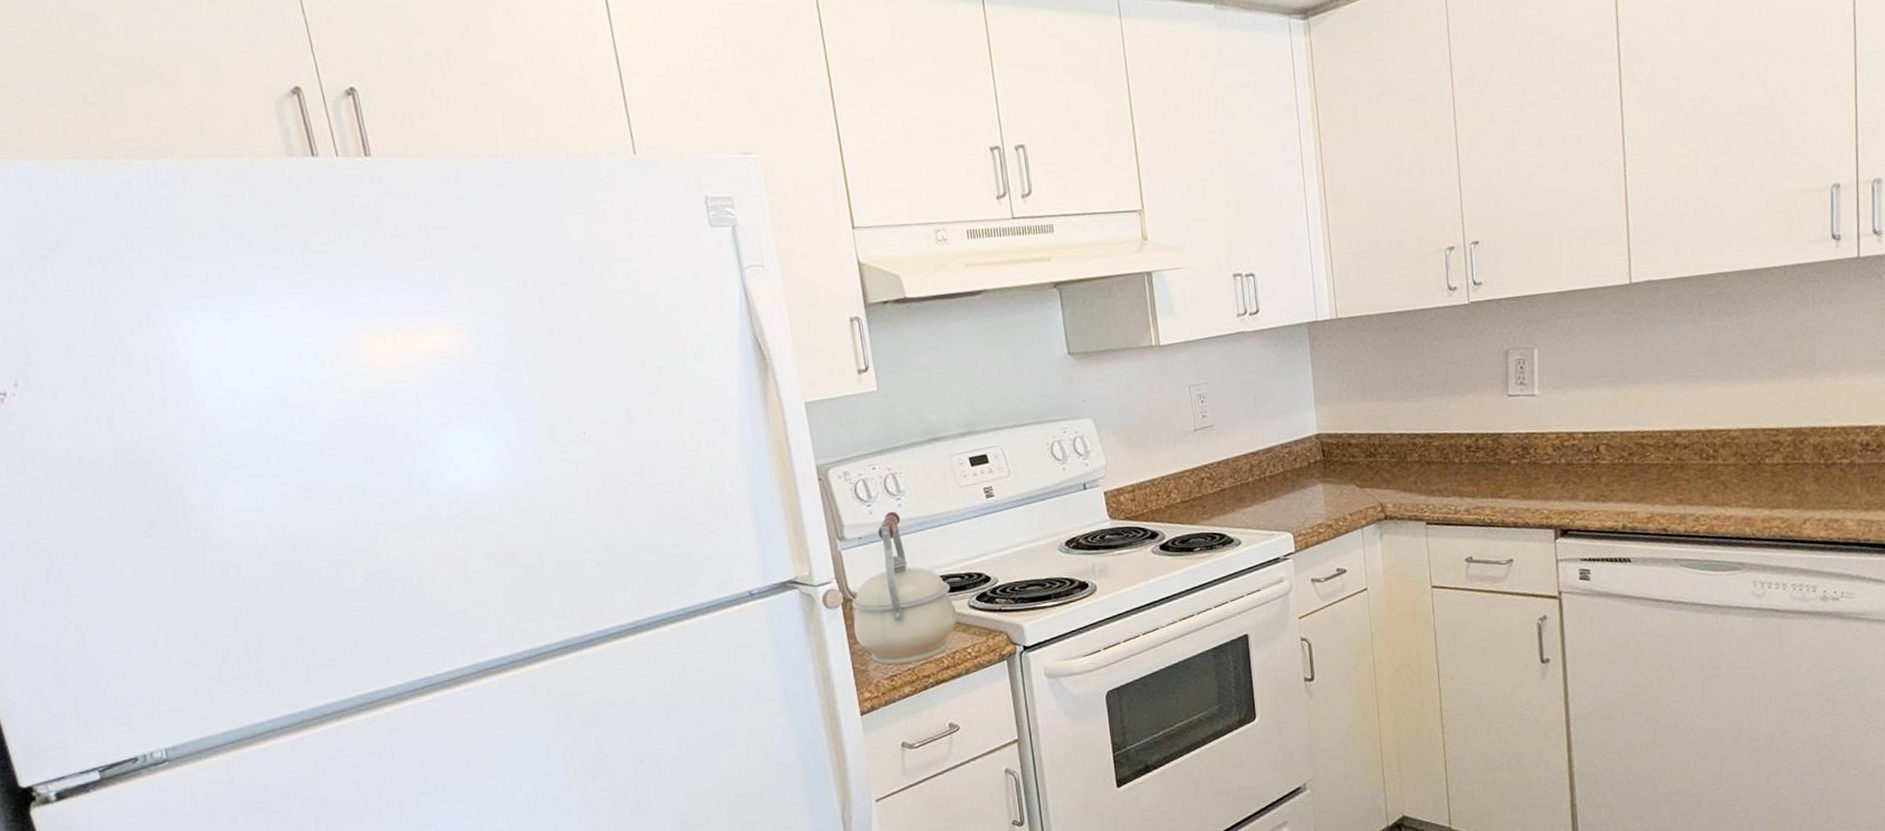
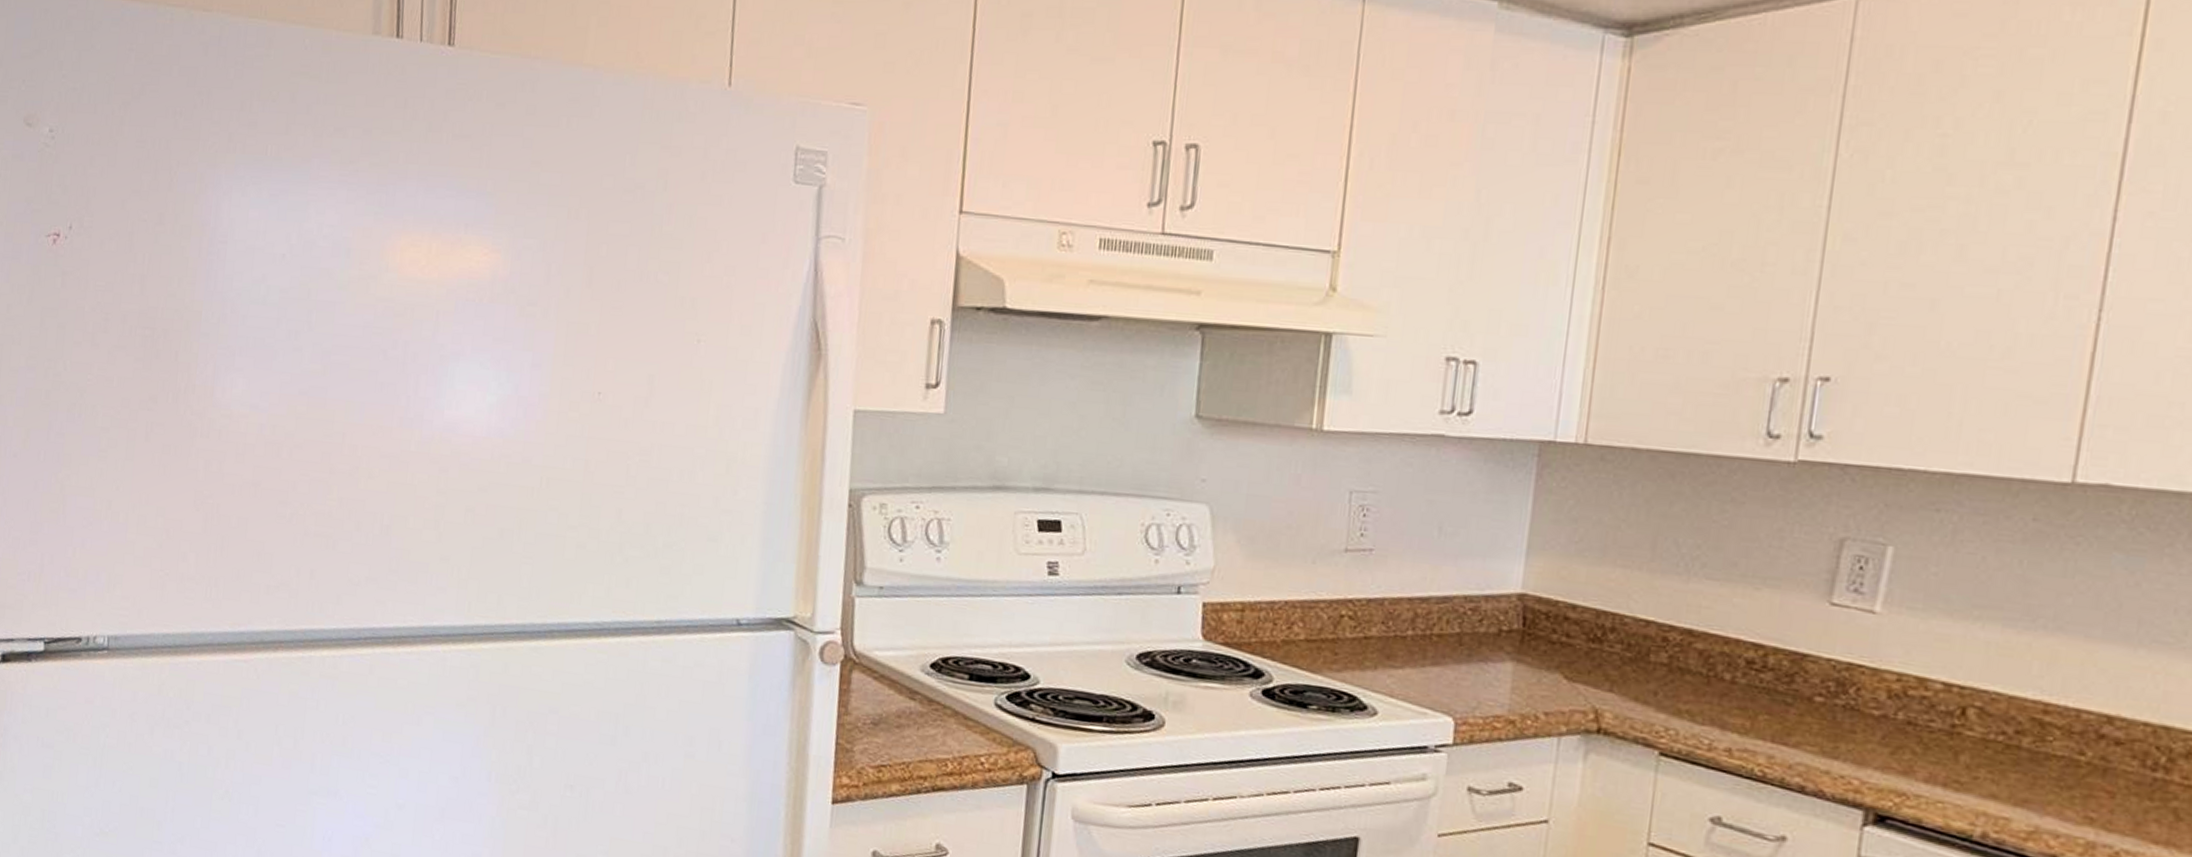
kettle: present [852,511,957,665] -> none [847,563,978,757]

